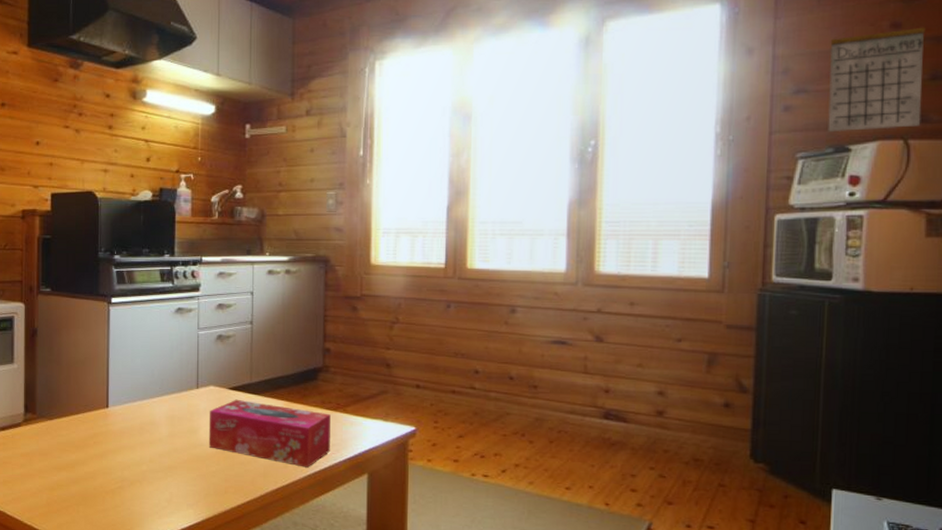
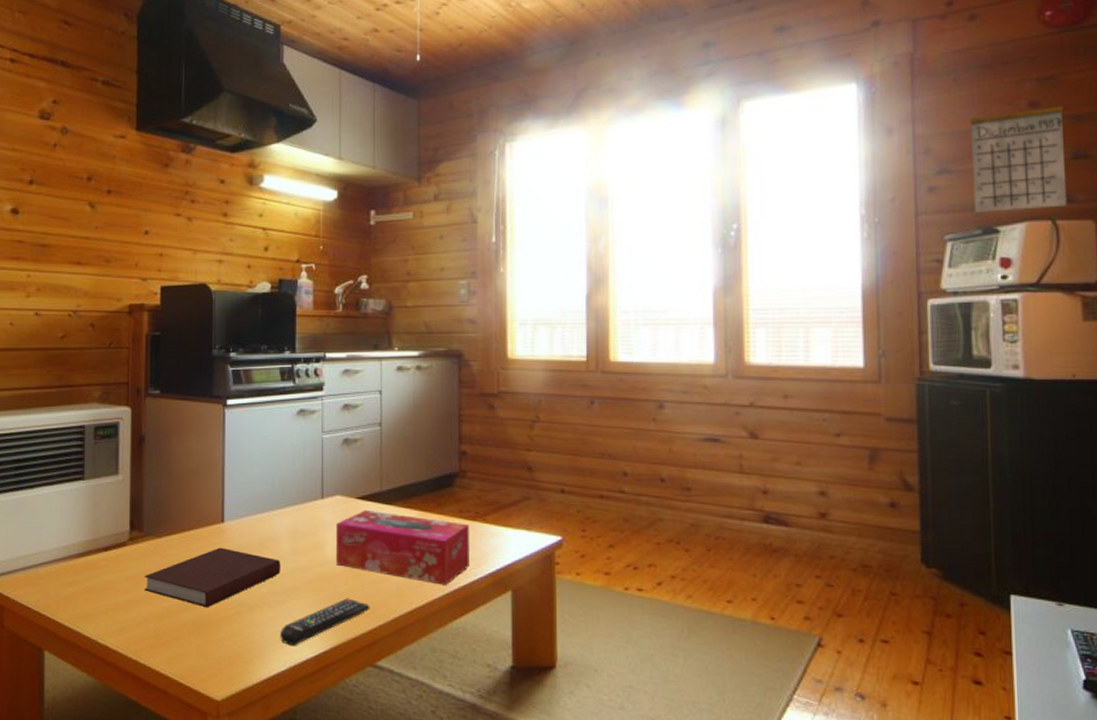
notebook: none [38,429,160,482] -> present [144,547,281,608]
remote control: none [158,476,239,517] -> present [280,598,370,646]

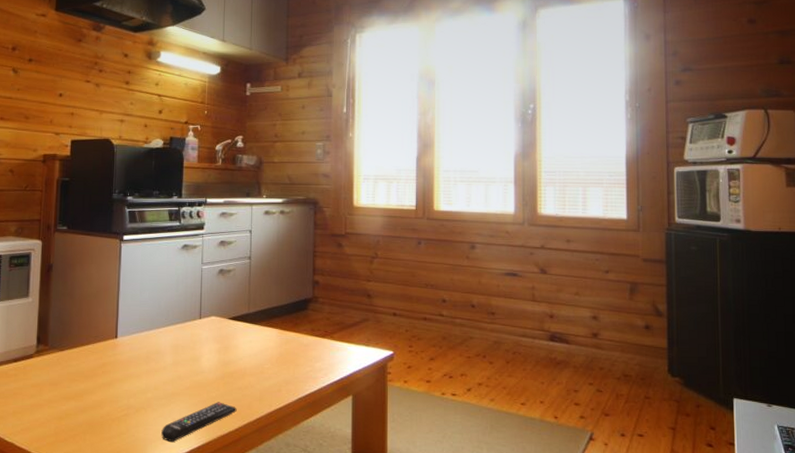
notebook: present [144,547,281,608] -> none [47,359,164,411]
tissue box: present [335,509,469,585] -> none [209,328,319,391]
calendar: present [969,91,1068,214] -> none [705,11,776,103]

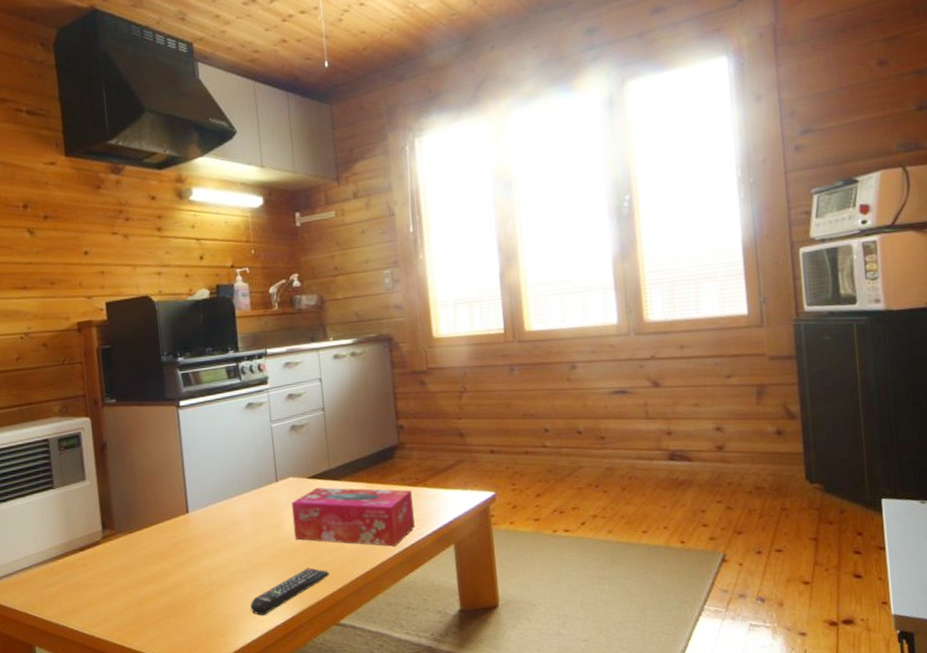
tissue box: none [209,328,319,391] -> present [292,487,415,547]

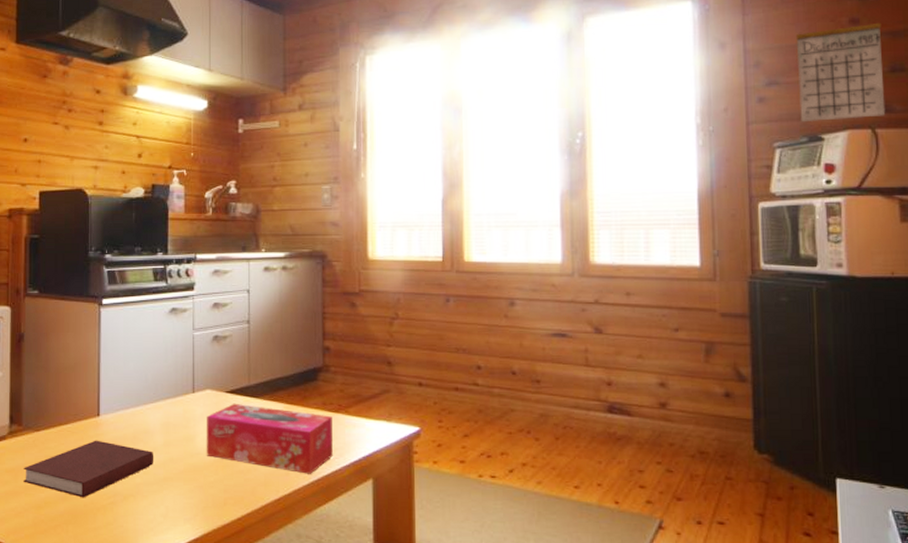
notebook: none [120,535,246,591] -> present [23,440,154,498]
remote control: present [250,567,330,616] -> none [153,487,239,534]
calendar: none [827,52,915,167] -> present [795,9,886,123]

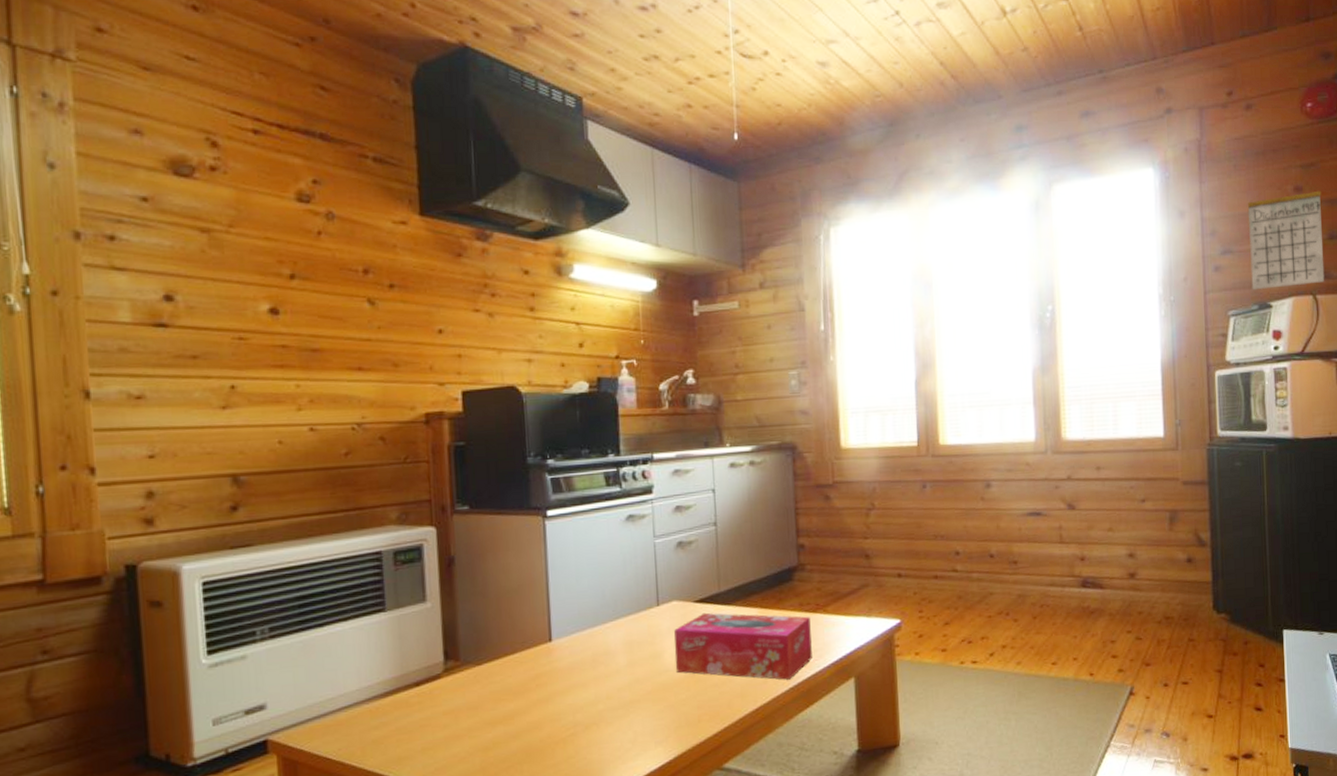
notebook: present [23,440,154,498] -> none [465,667,618,733]

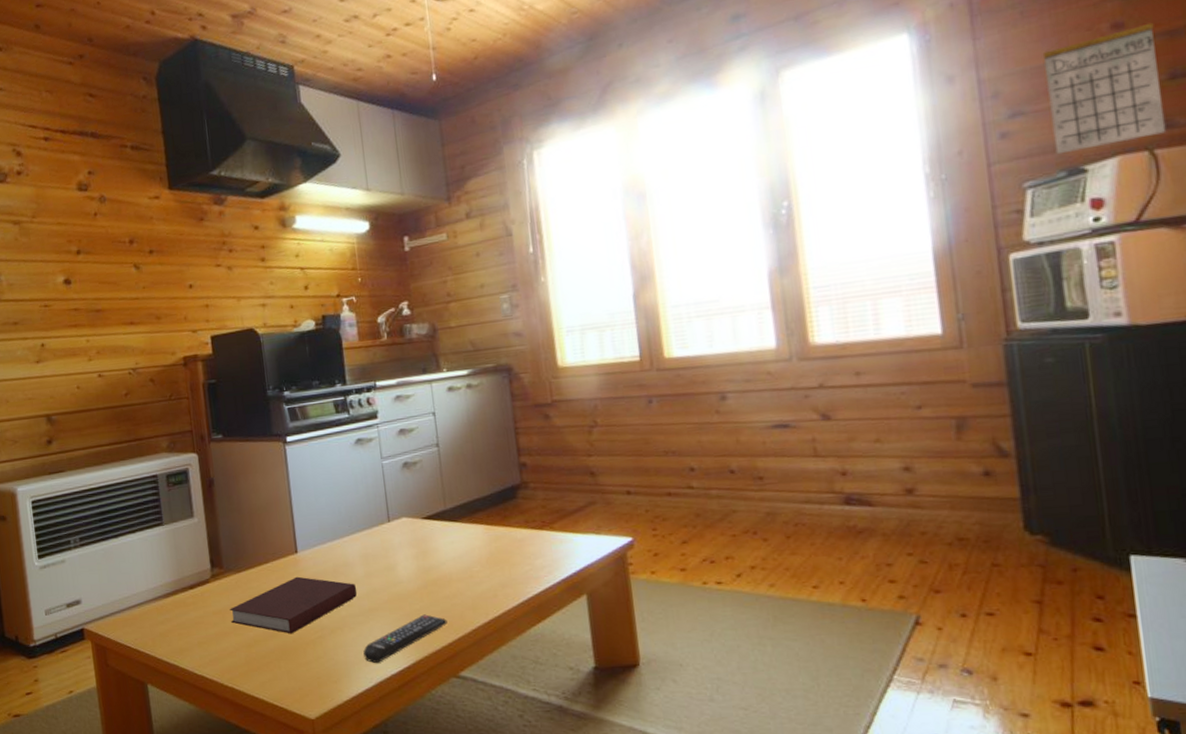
notebook: none [465,667,618,733] -> present [230,576,357,634]
remote control: none [620,704,714,761] -> present [363,614,448,664]
tissue box: present [674,612,812,680] -> none [405,528,541,595]

